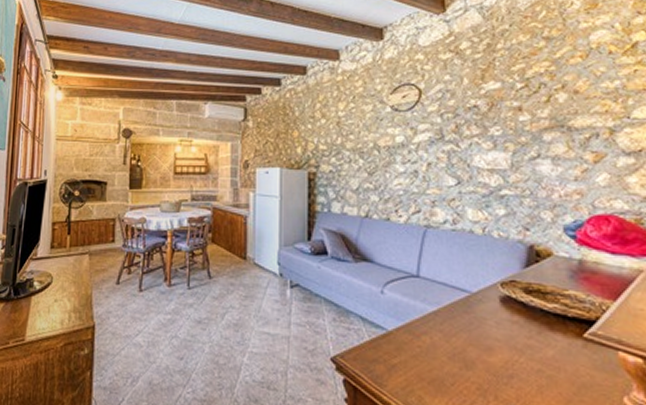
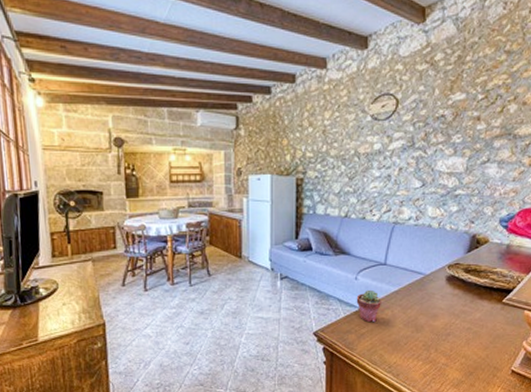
potted succulent: none [383,307,416,352] -> present [356,289,381,323]

